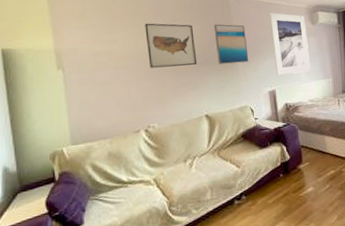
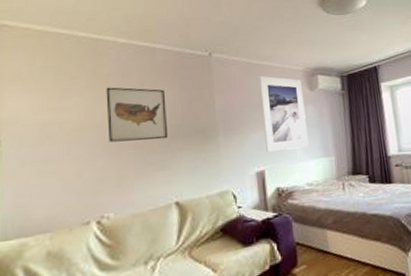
wall art: present [214,24,249,64] -> none [190,88,233,138]

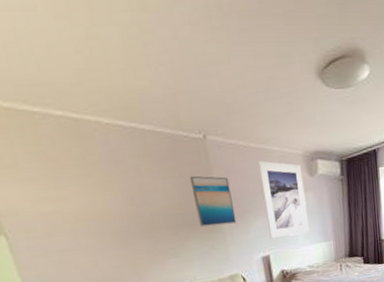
wall art: present [106,87,169,142] -> none [100,174,175,232]
wall art: none [190,88,233,138] -> present [189,175,237,226]

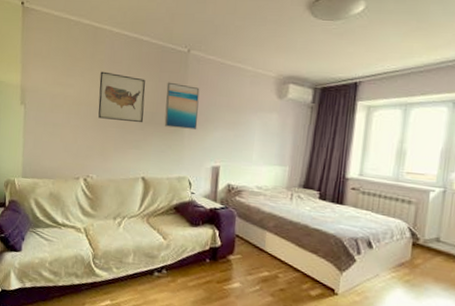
wall art: none [100,174,175,232] -> present [98,71,146,123]
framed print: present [258,160,309,239] -> none [225,77,272,153]

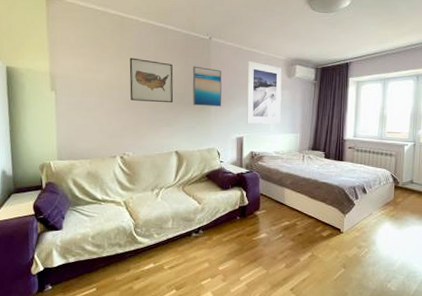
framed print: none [225,77,272,153] -> present [246,60,282,124]

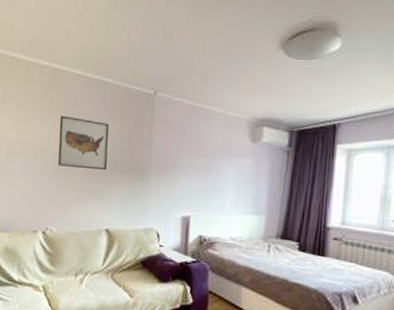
wall art: present [192,66,222,107] -> none [129,126,168,177]
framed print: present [246,60,282,124] -> none [195,120,245,202]

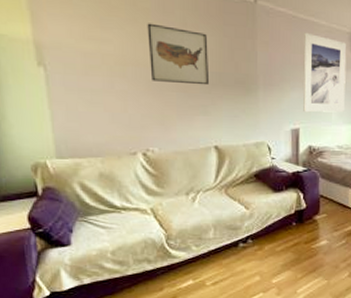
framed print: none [195,120,245,202] -> present [303,32,347,113]

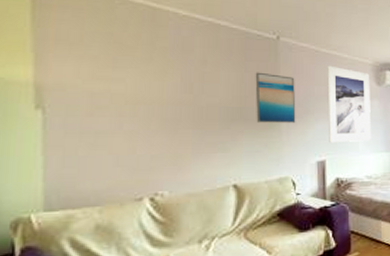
wall art: present [147,23,210,86] -> none [164,61,230,121]
wall art: none [233,37,272,90] -> present [255,72,296,123]

